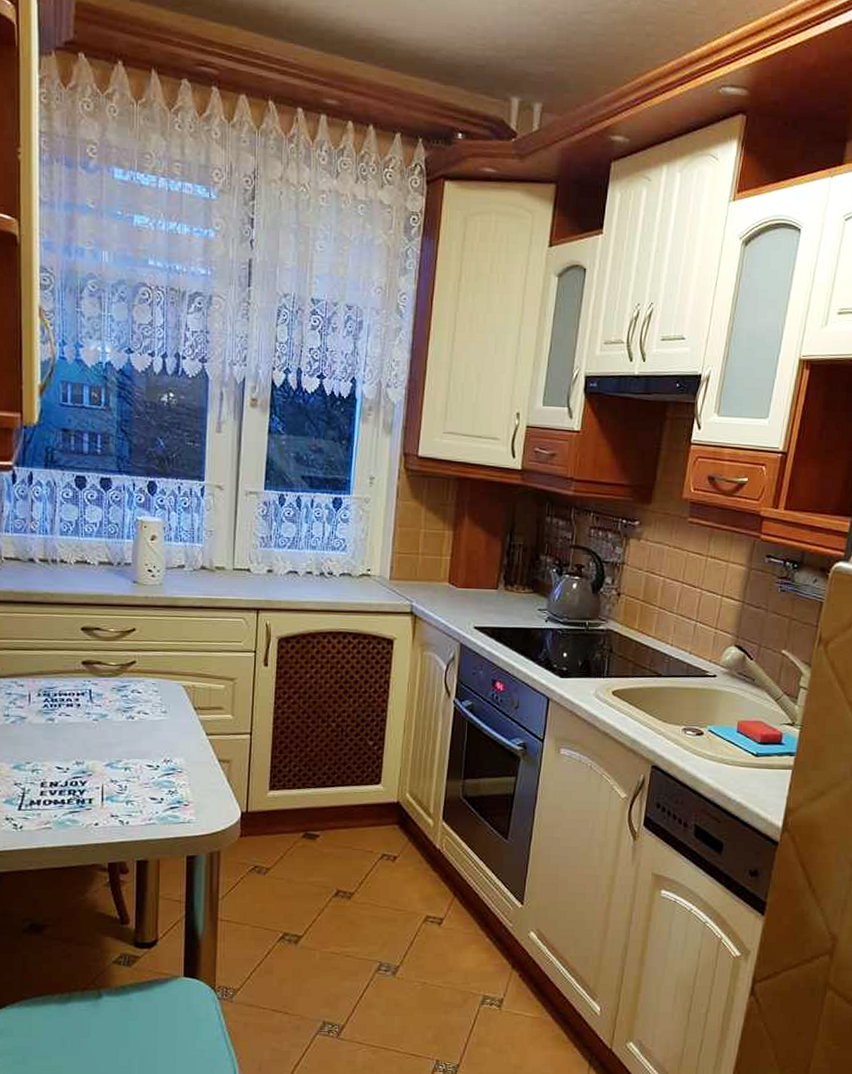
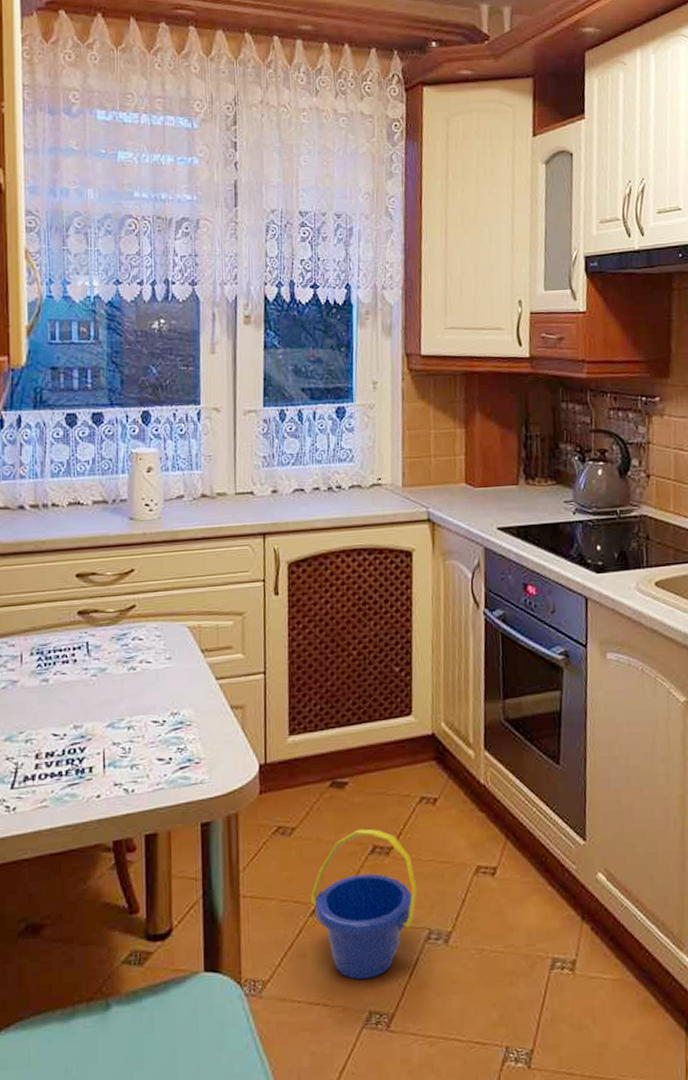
bucket: none [280,875,373,996] -> present [311,828,417,979]

